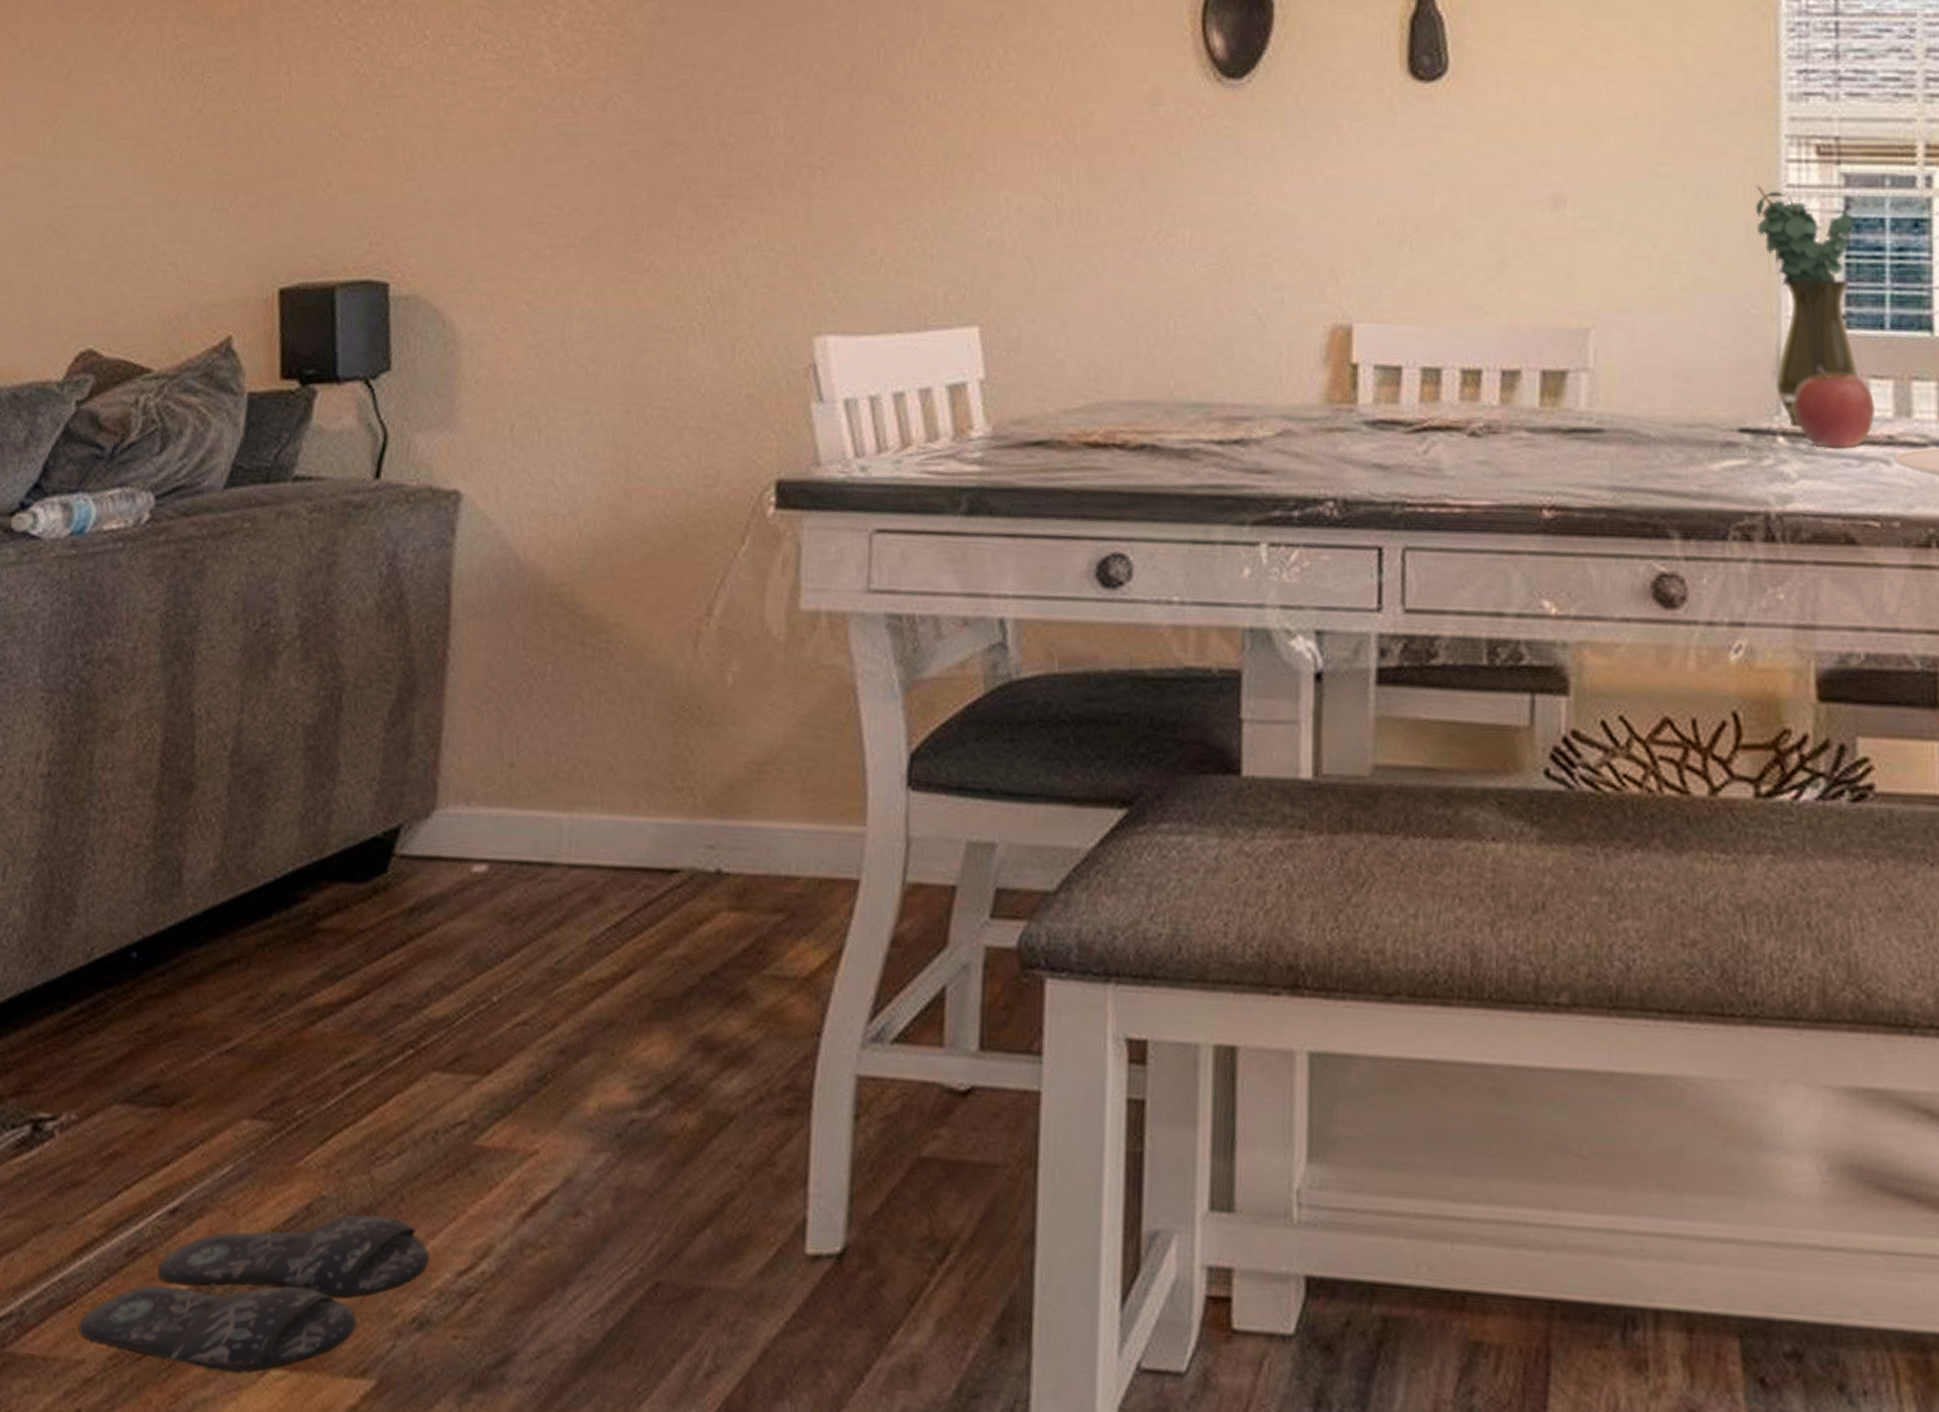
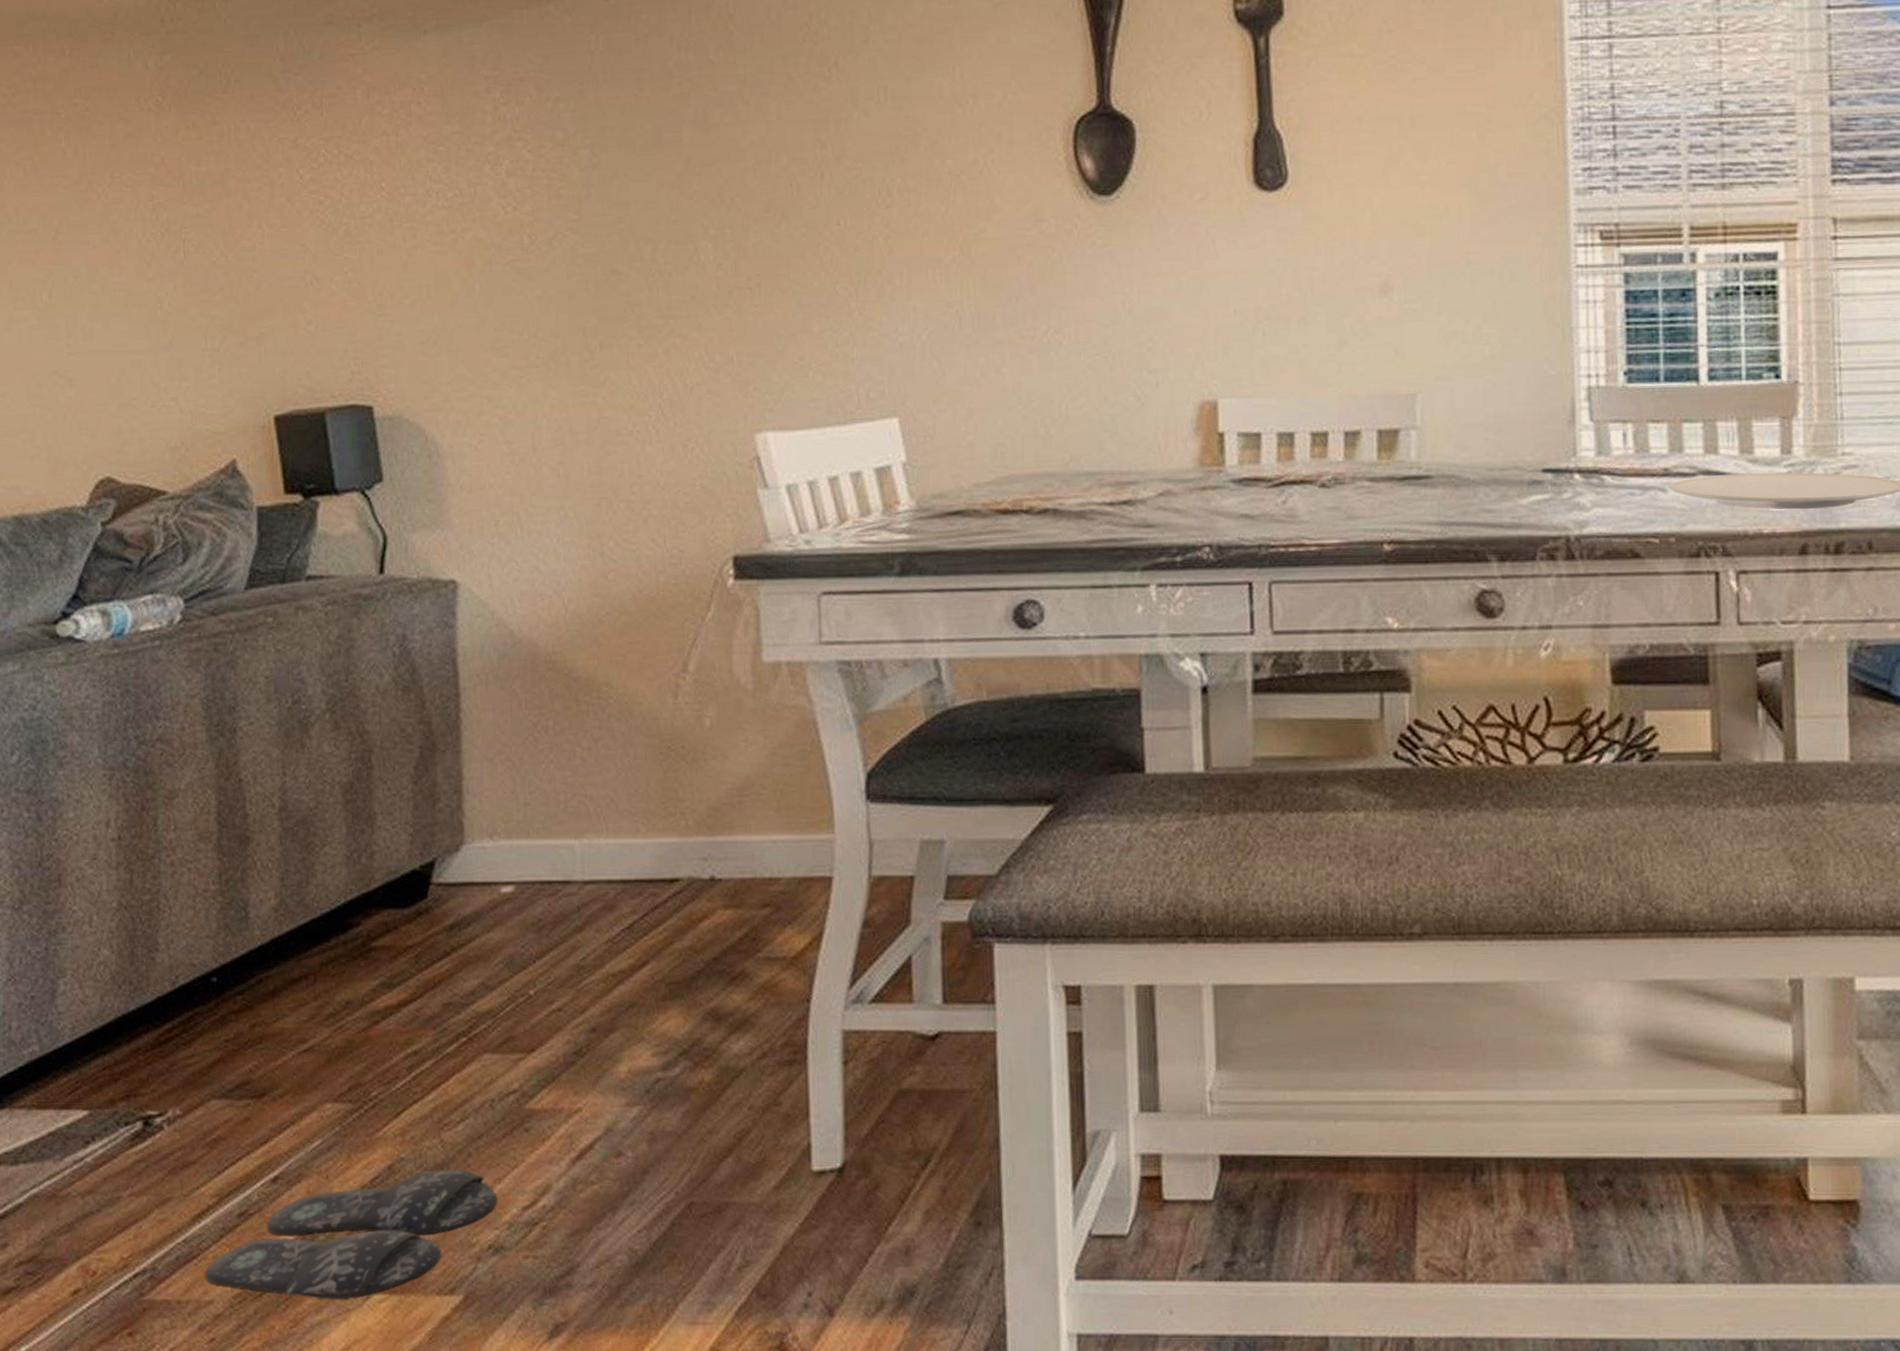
vase: present [1755,185,1859,428] -> none [1550,266,1639,466]
apple: present [1795,366,1874,449] -> none [1587,415,1653,481]

